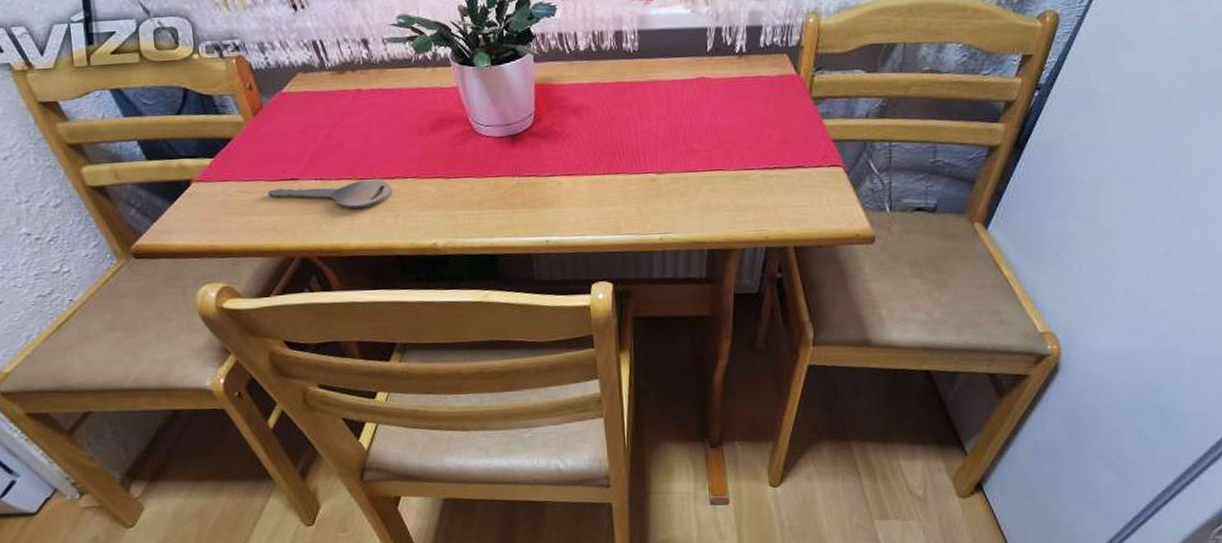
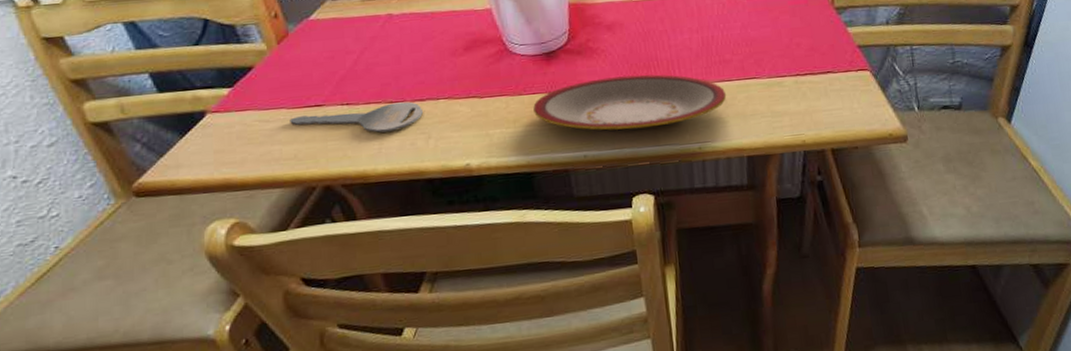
plate: none [498,161,691,217] -> present [533,74,727,130]

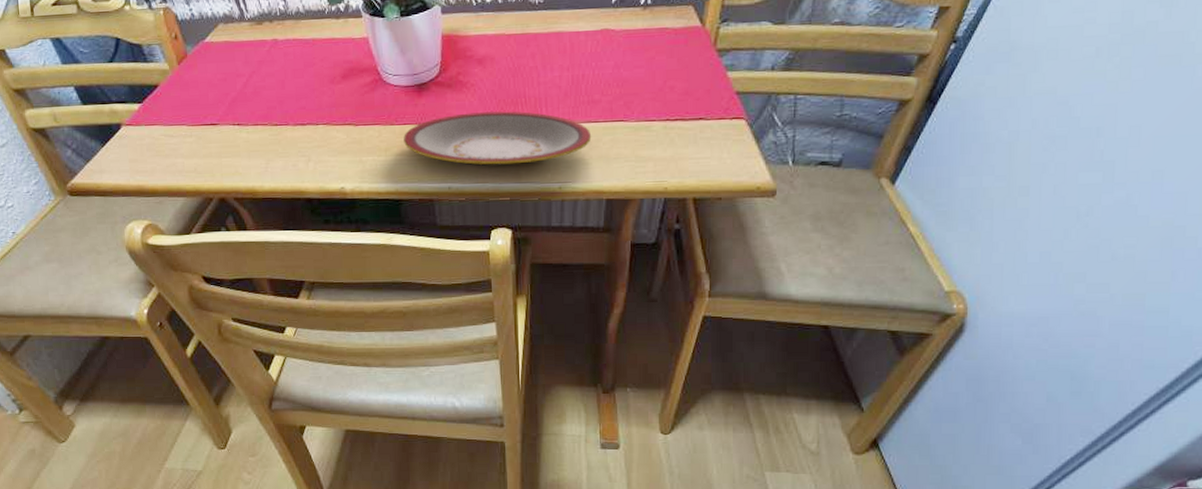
key: present [290,101,423,133] -> none [190,125,304,153]

